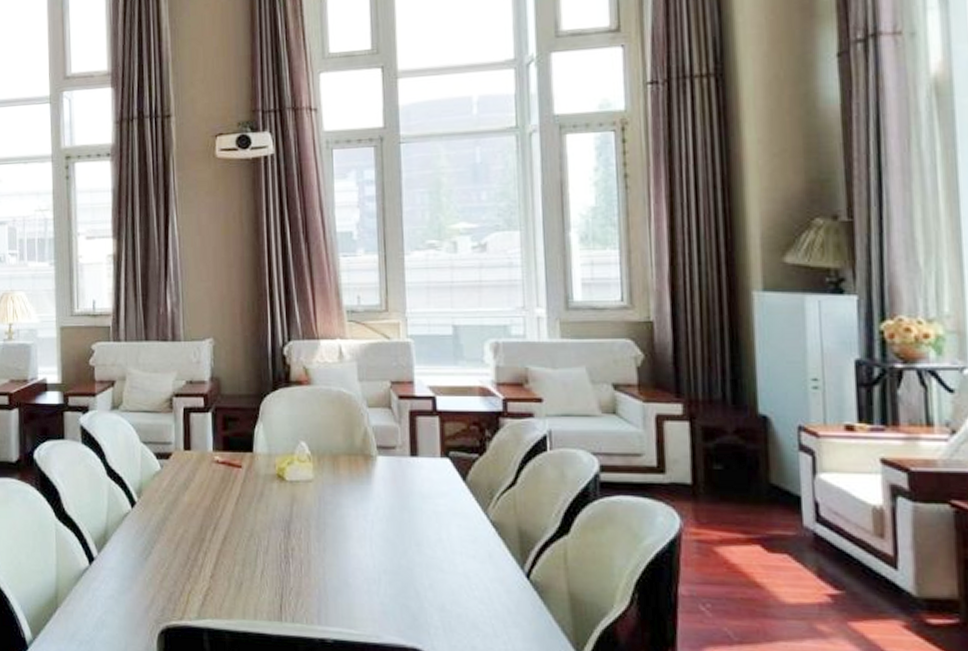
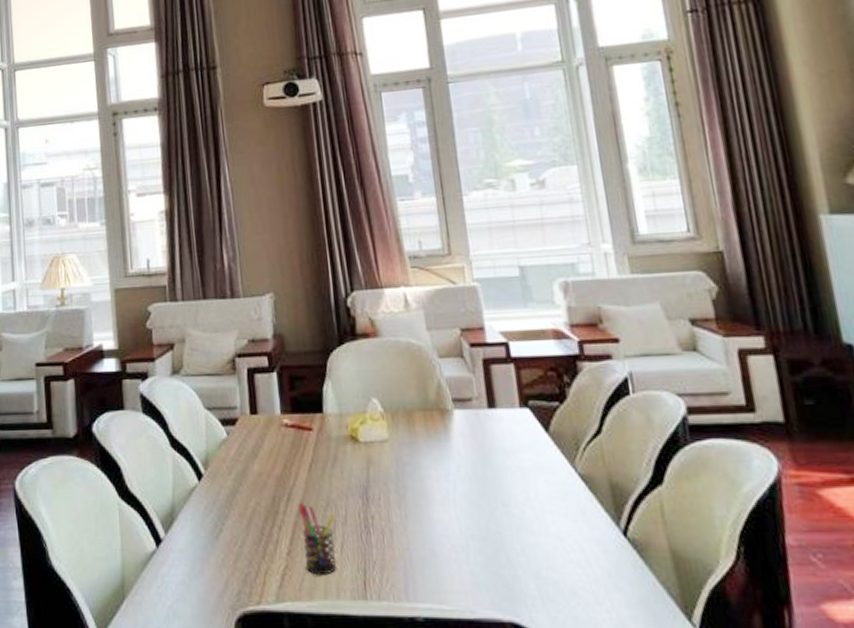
pen holder: none [224,533,258,598] -> present [299,503,337,576]

